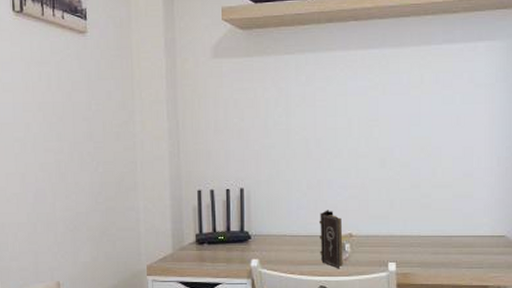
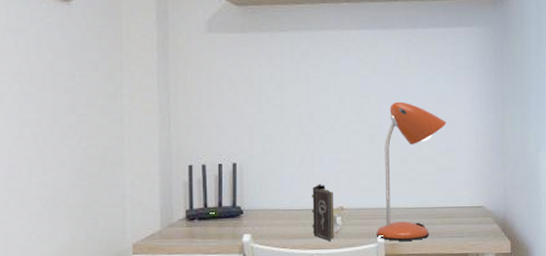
desk lamp: none [387,124,464,270] -> present [376,101,447,241]

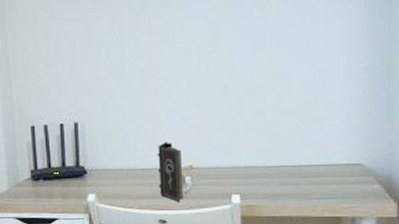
desk lamp: present [376,101,447,241] -> none [230,47,315,202]

